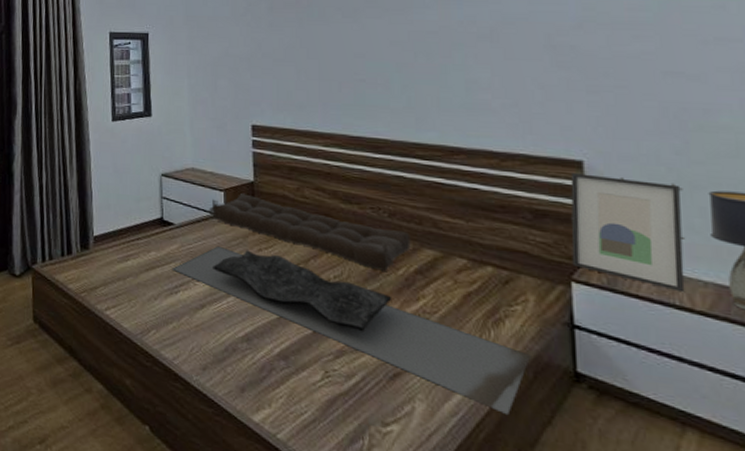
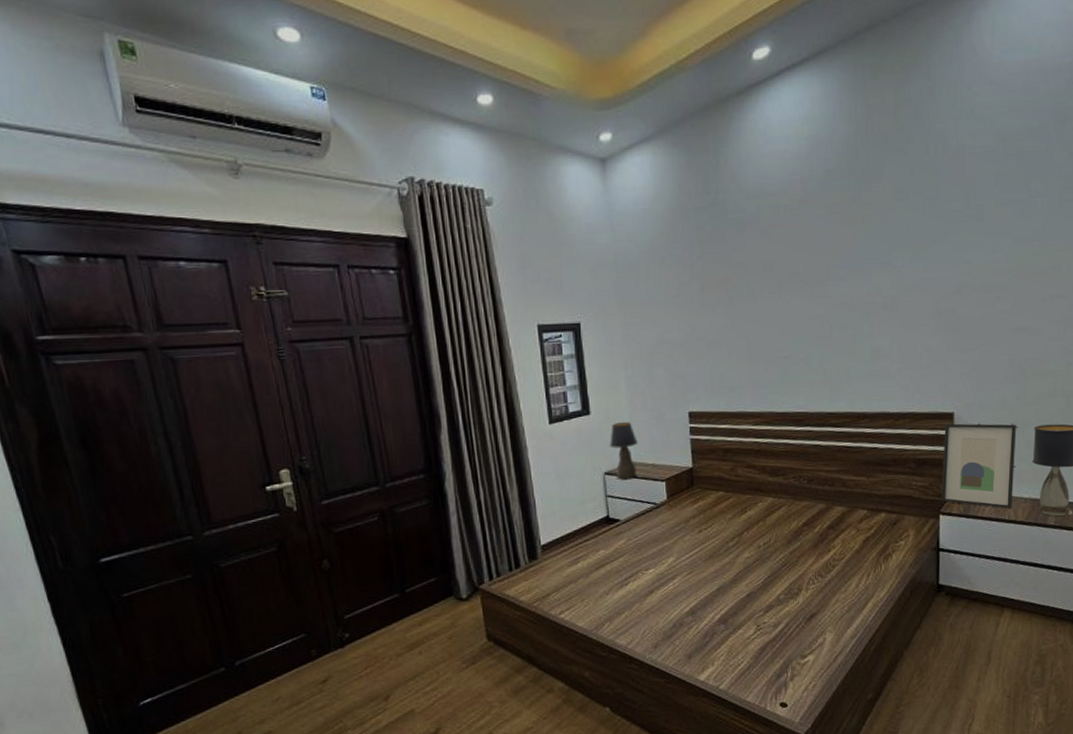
table lamp: none [168,126,197,184] -> present [609,421,638,480]
throw blanket: present [173,247,530,416] -> none [622,533,908,629]
seat cushion: present [208,194,411,271] -> none [652,481,825,531]

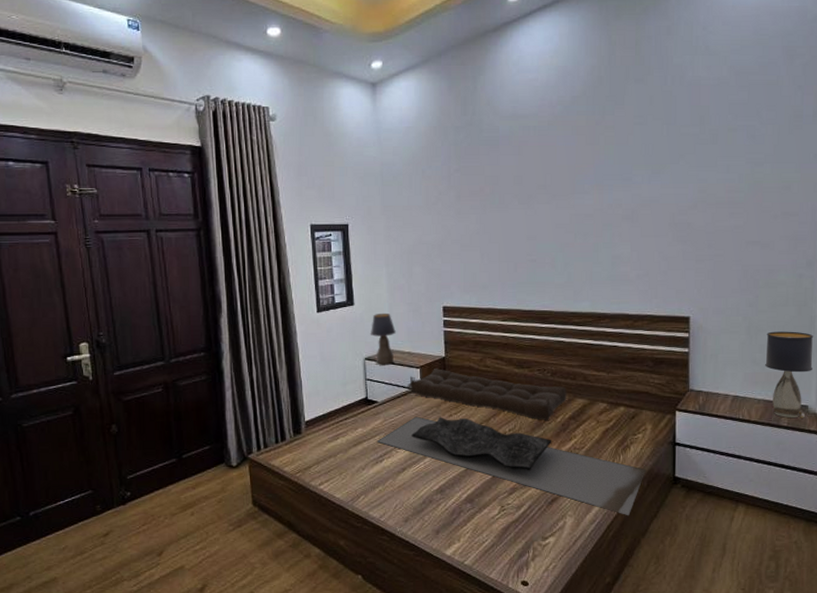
throw blanket: none [622,533,908,629] -> present [377,417,646,516]
seat cushion: none [652,481,825,531] -> present [407,369,567,420]
picture frame: present [941,423,1018,509] -> none [677,327,752,409]

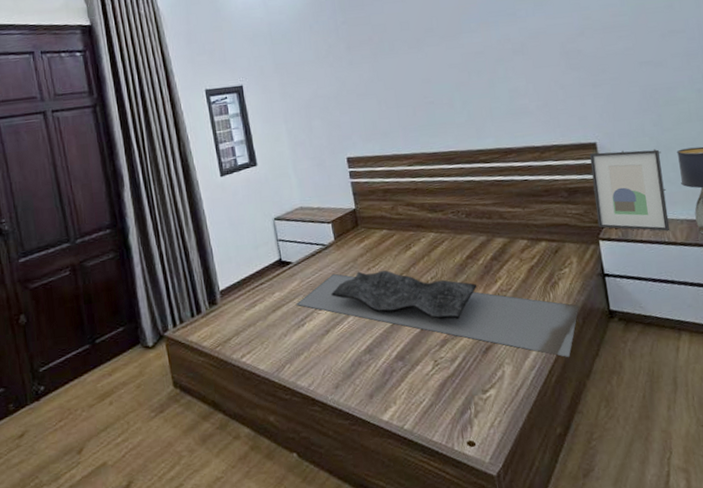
table lamp: present [370,312,396,365] -> none [276,170,304,224]
seat cushion: present [407,369,567,420] -> none [320,221,486,264]
picture frame: none [677,327,752,409] -> present [589,148,670,232]

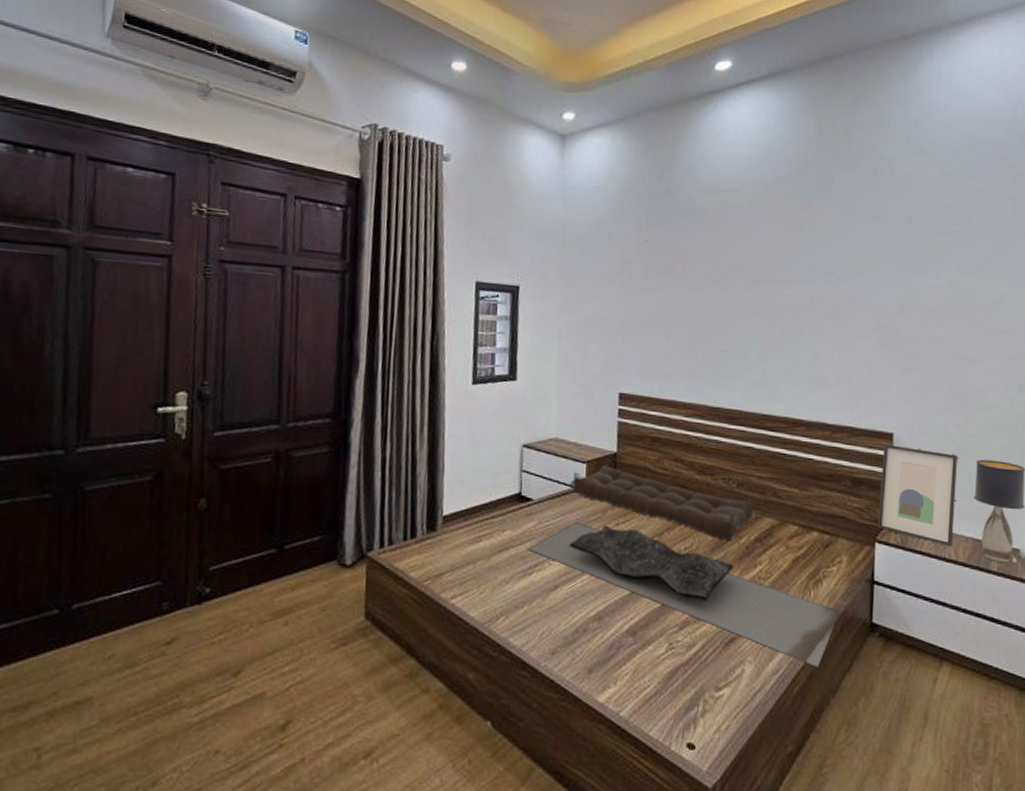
seat cushion: none [320,221,486,264] -> present [569,466,754,541]

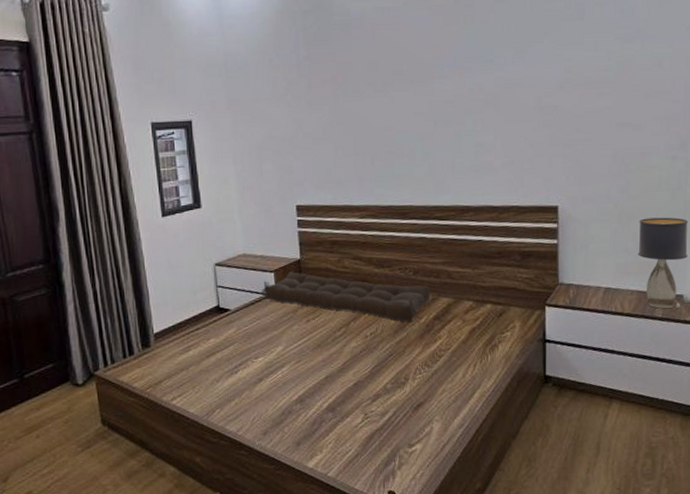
throw blanket: present [528,523,839,668] -> none [232,323,515,419]
picture frame: present [877,444,960,547] -> none [547,216,623,302]

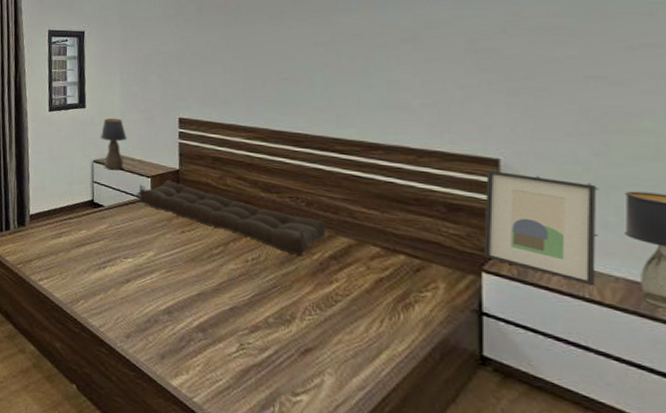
table lamp: none [219,214,247,271] -> present [99,118,127,170]
picture frame: none [547,216,623,302] -> present [484,170,599,287]

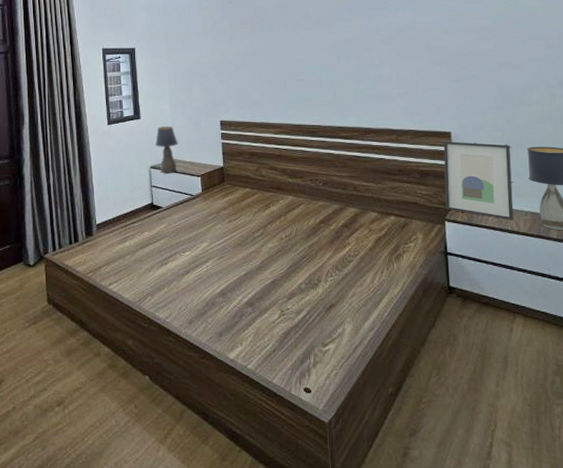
seat cushion: present [136,180,327,256] -> none [189,177,339,228]

